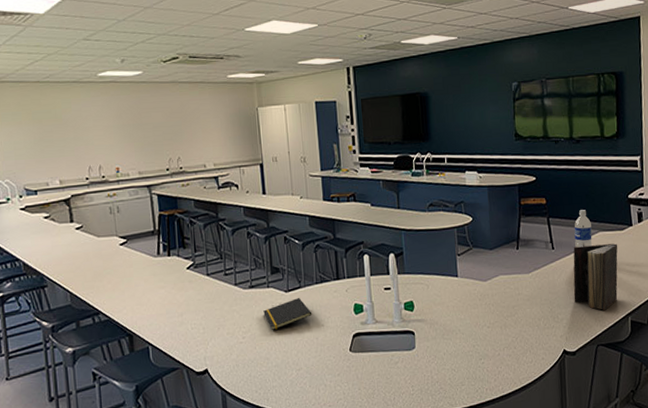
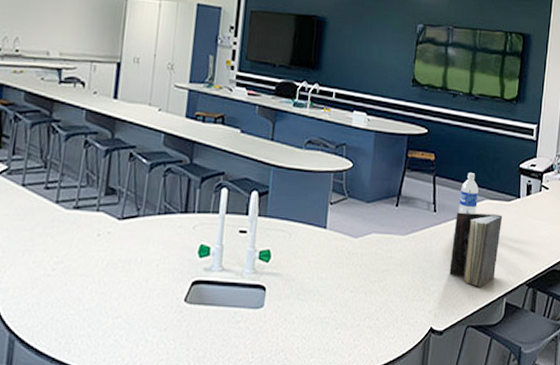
notepad: present [263,298,313,330] -> none [85,229,147,264]

